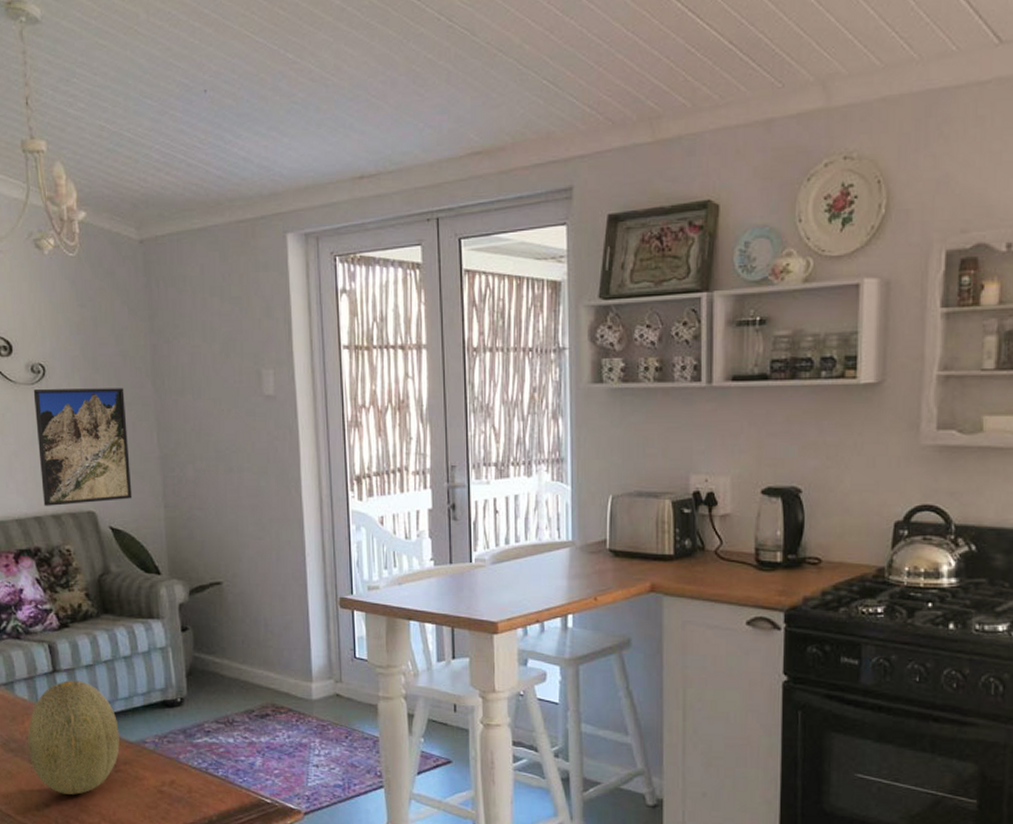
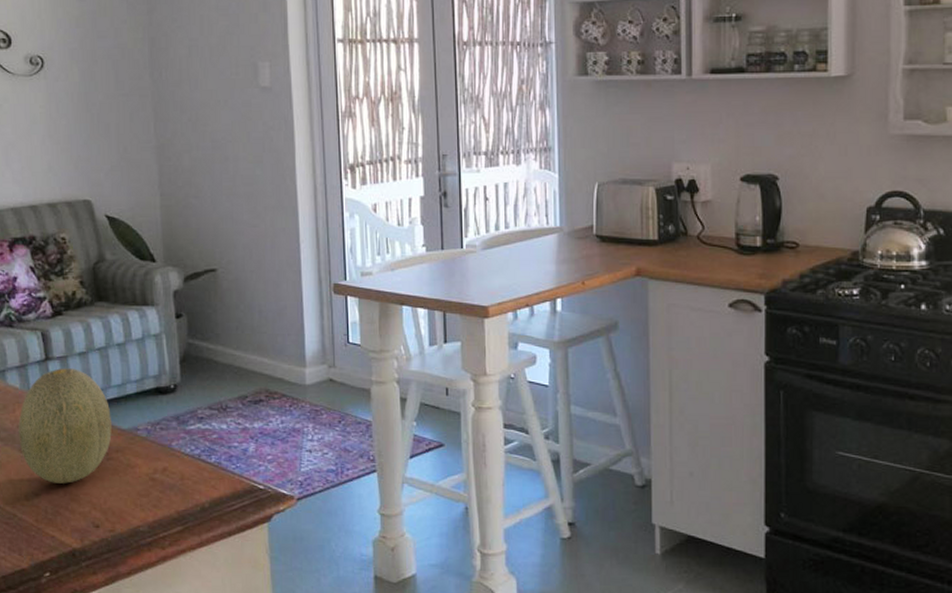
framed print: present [33,388,133,506] -> none [31,79,129,195]

